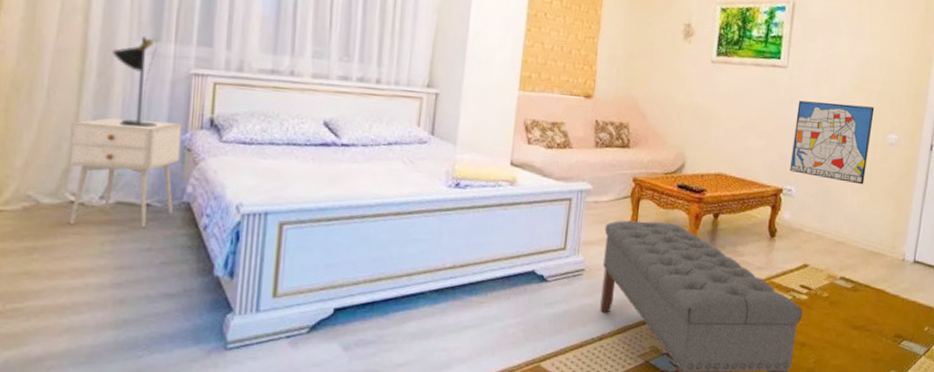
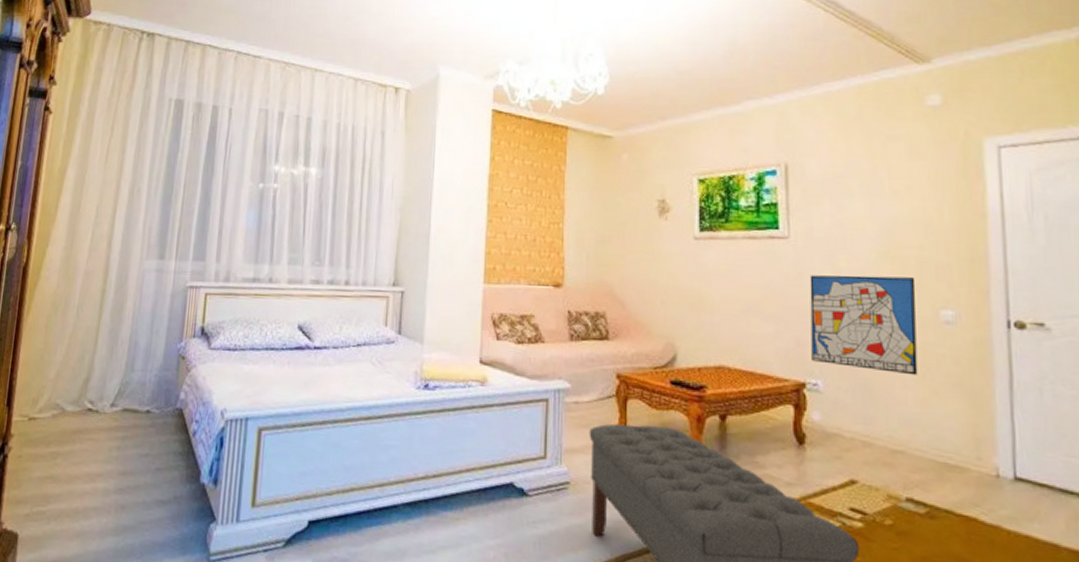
nightstand: present [69,117,182,227] -> none [85,330,178,433]
table lamp: present [113,37,157,128] -> none [127,256,162,339]

